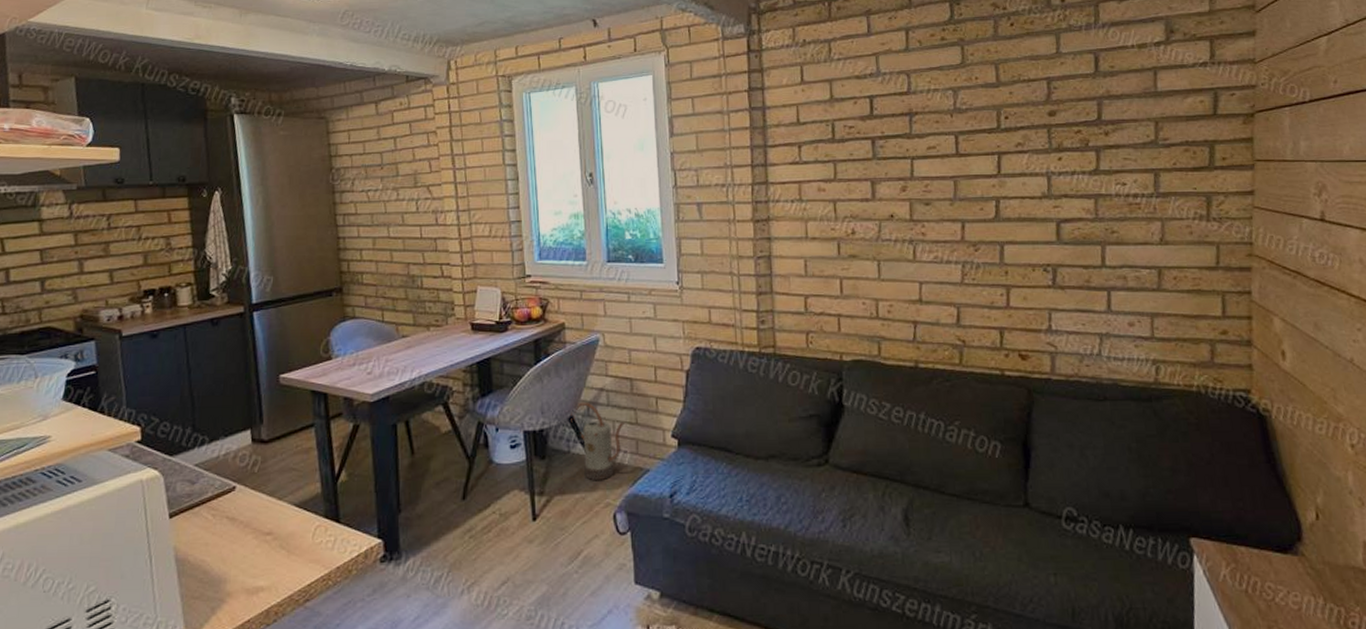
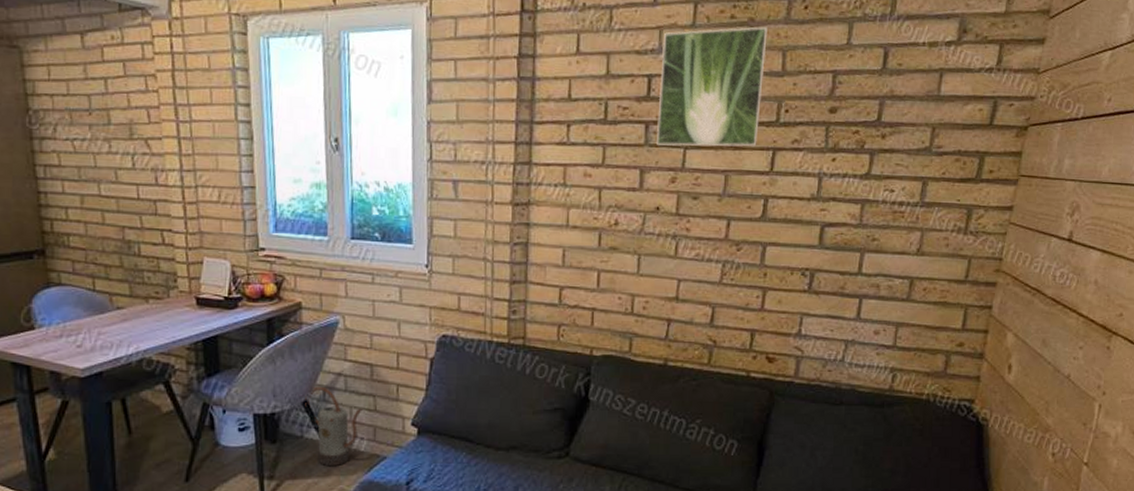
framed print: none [880,45,981,159] -> present [657,26,767,147]

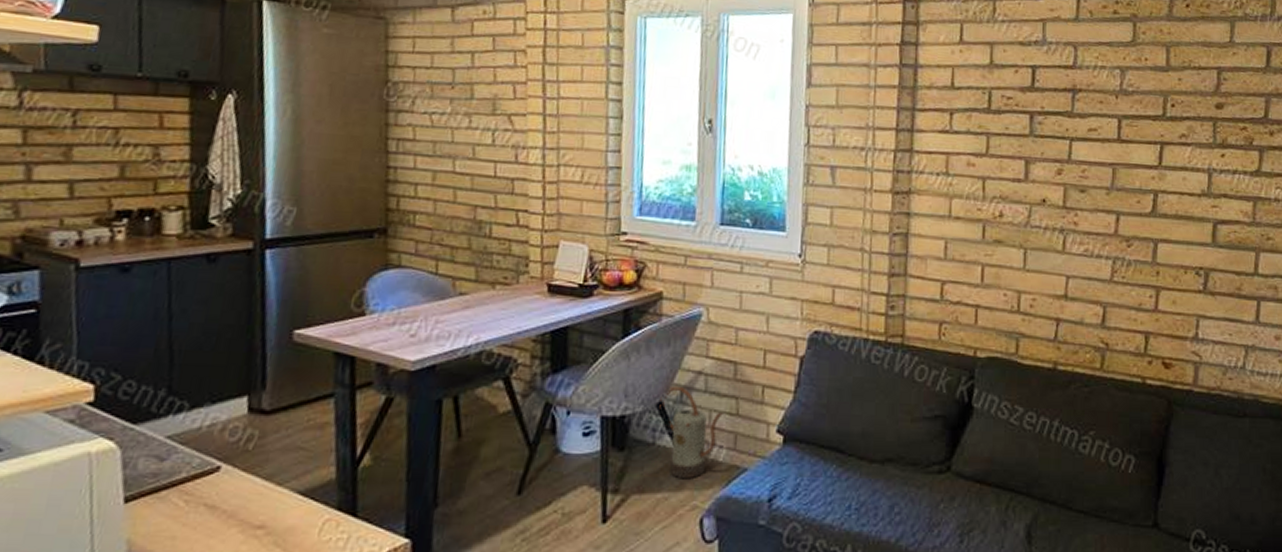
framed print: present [657,26,767,147] -> none [1042,22,1150,140]

